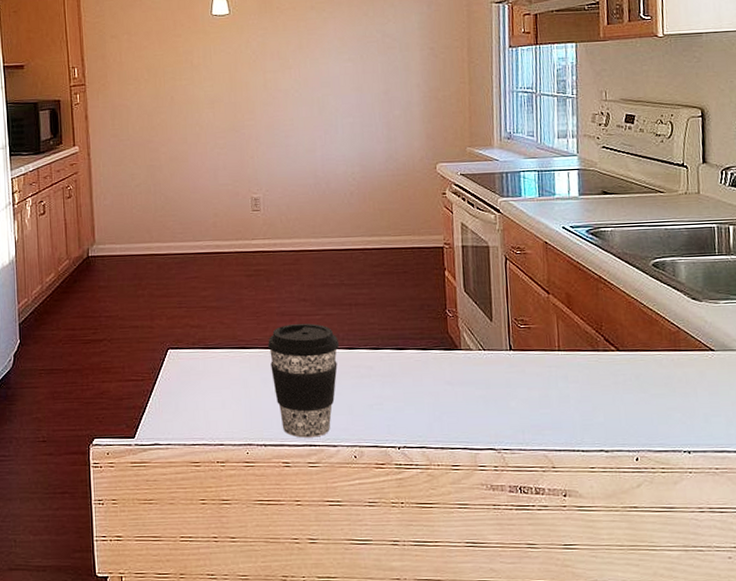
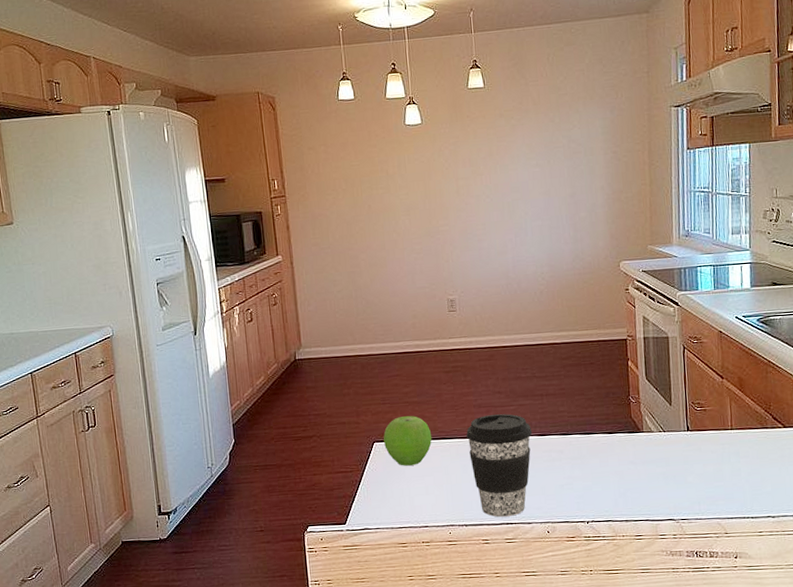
fruit: none [178,322,231,377] -> present [383,416,432,466]

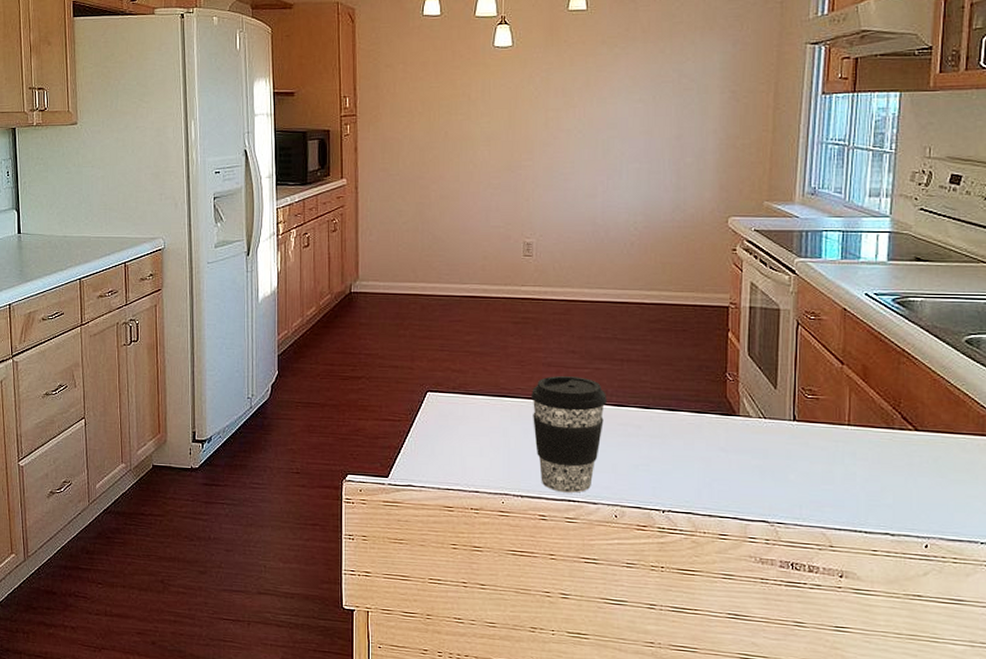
fruit: present [383,416,432,466] -> none [437,367,492,422]

